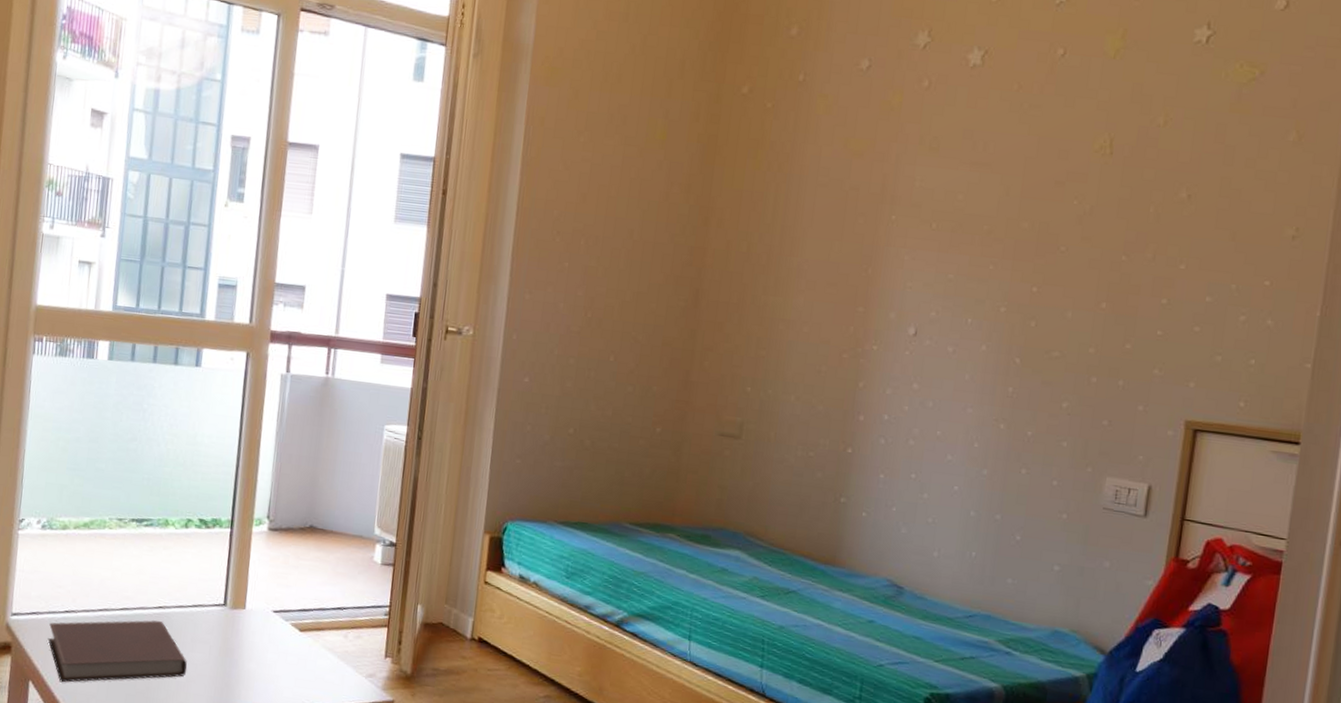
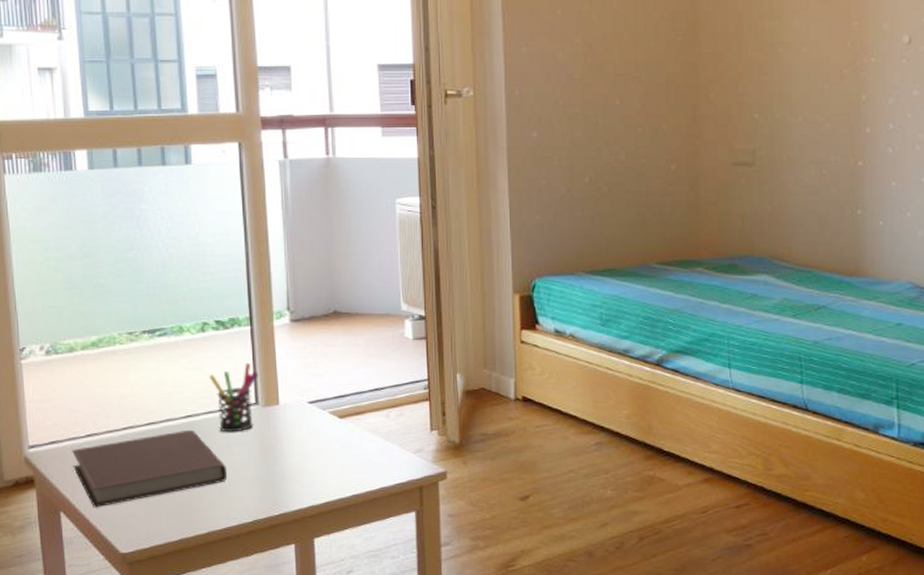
pen holder: none [184,563,231,631] -> present [209,362,258,433]

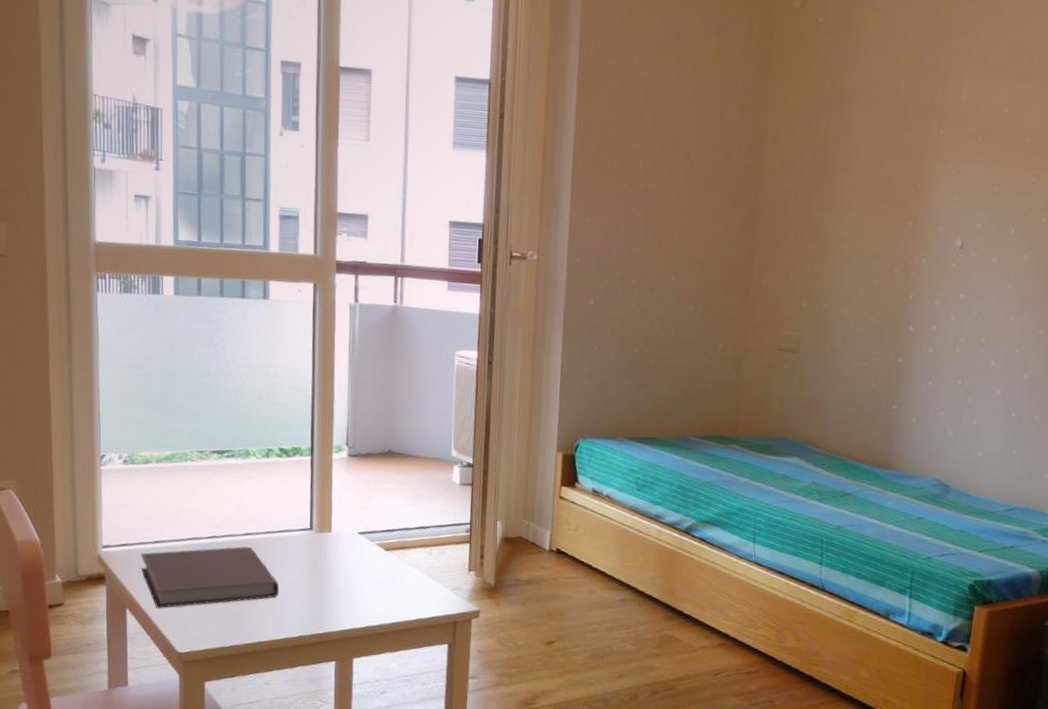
pen holder: present [209,362,258,433] -> none [269,490,315,554]

